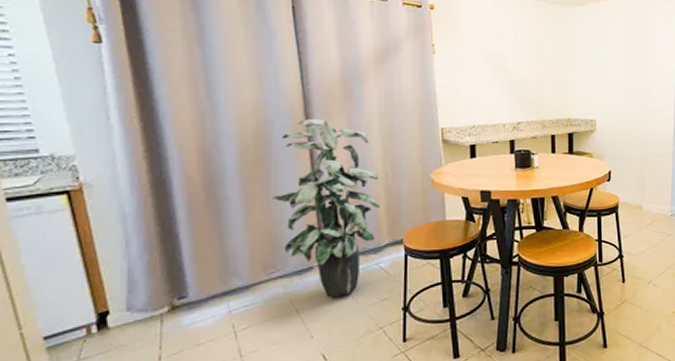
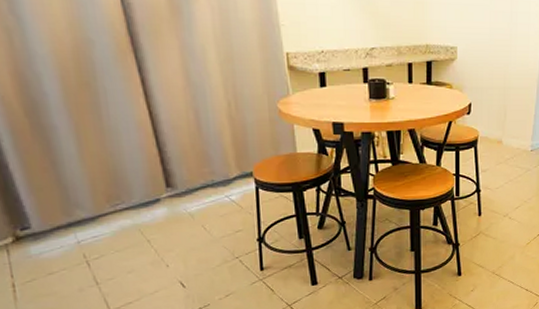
indoor plant: present [271,118,381,298] -> none [104,38,226,229]

